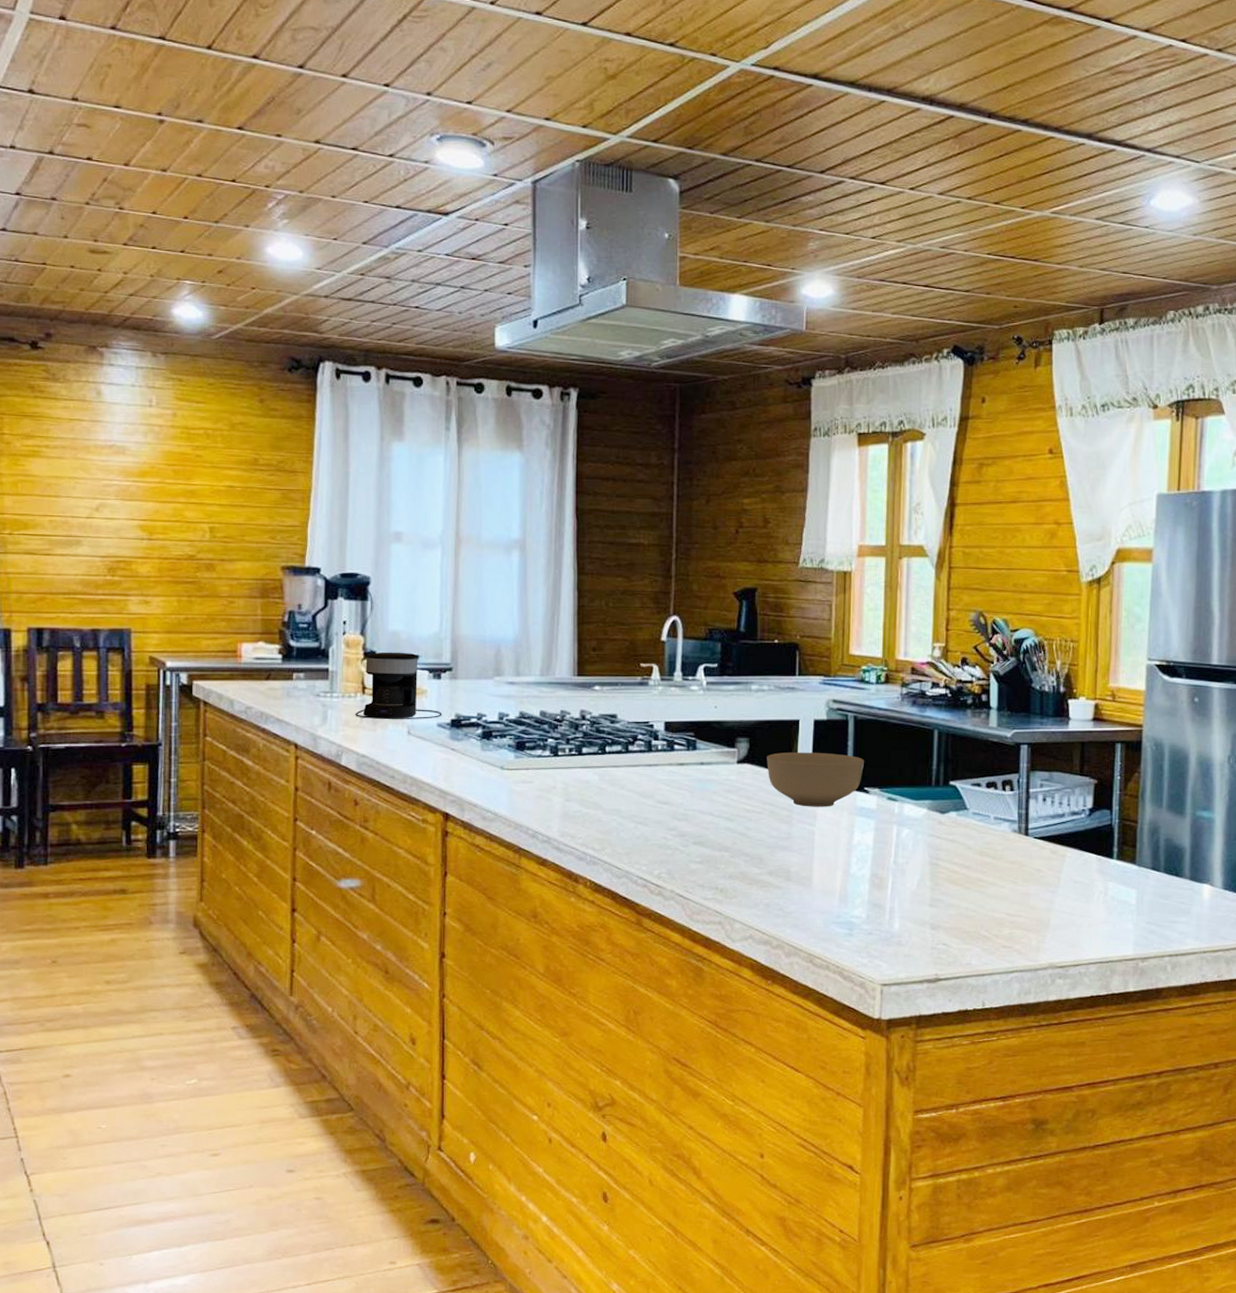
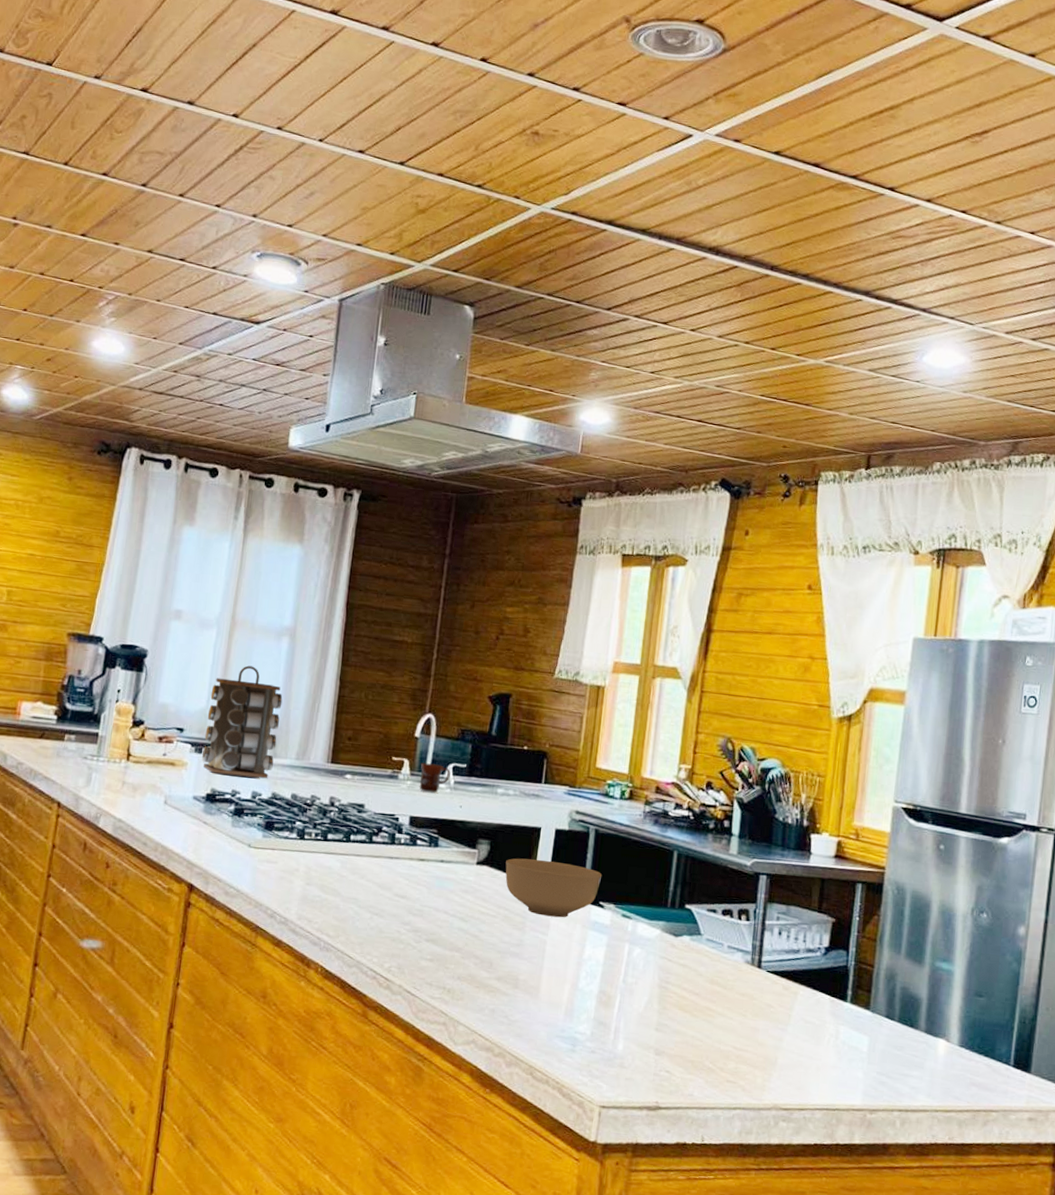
coffee maker: present [355,652,442,720] -> none [117,722,199,791]
spice rack: none [441,583,520,701] -> present [201,665,283,779]
mug: none [670,666,702,696] -> present [419,763,451,793]

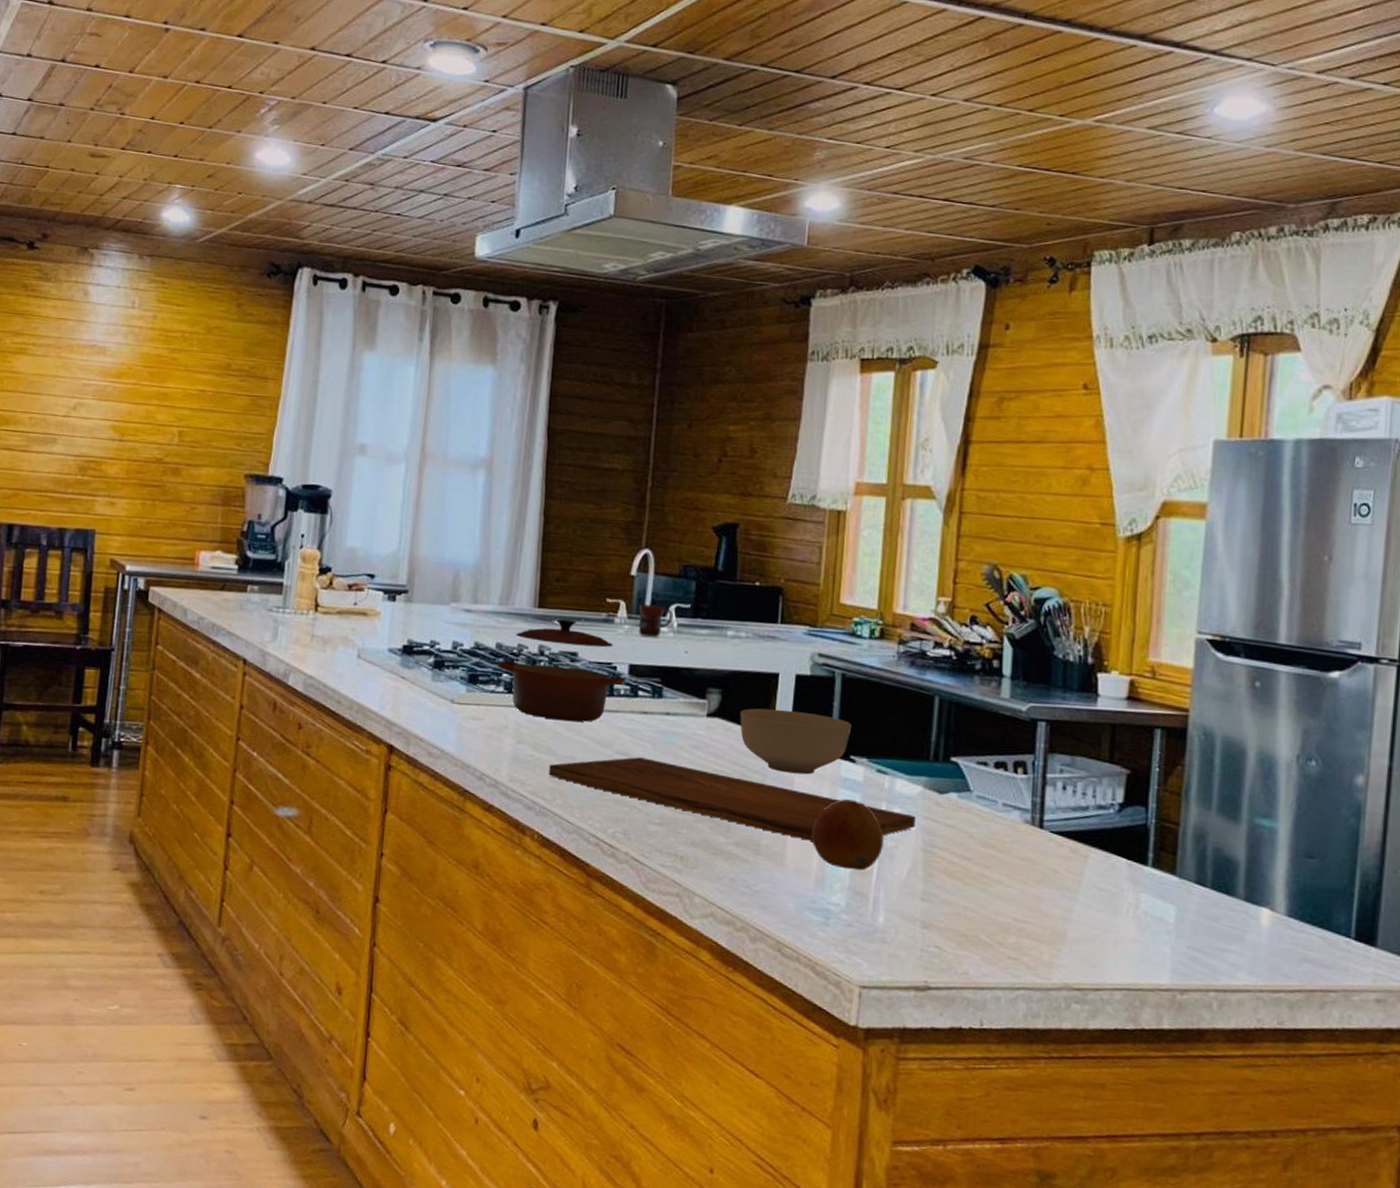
spice rack: present [201,665,283,779] -> none [395,502,482,628]
saucepan: none [292,773,406,867] -> present [498,619,626,722]
cutting board: none [333,899,654,977] -> present [548,757,916,841]
fruit: none [563,940,626,1004] -> present [812,799,884,871]

